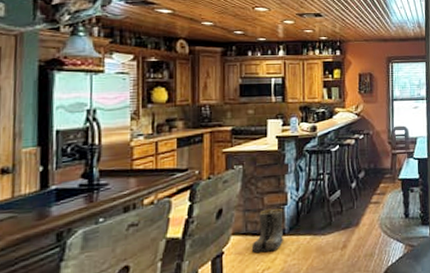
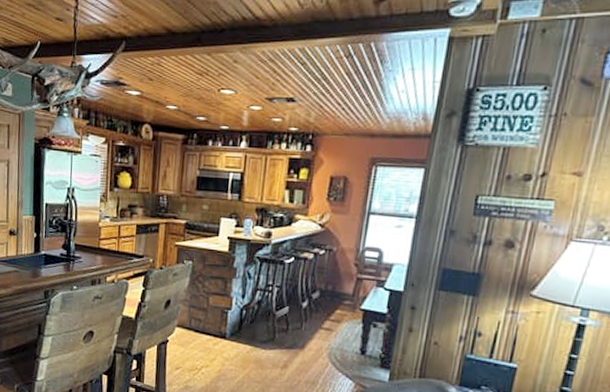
boots: present [251,208,284,253] -> none [193,309,228,352]

